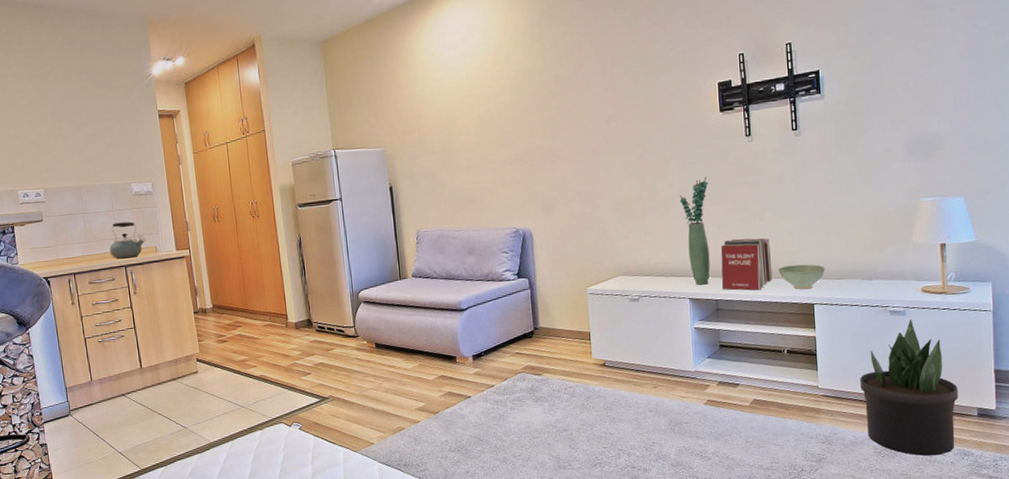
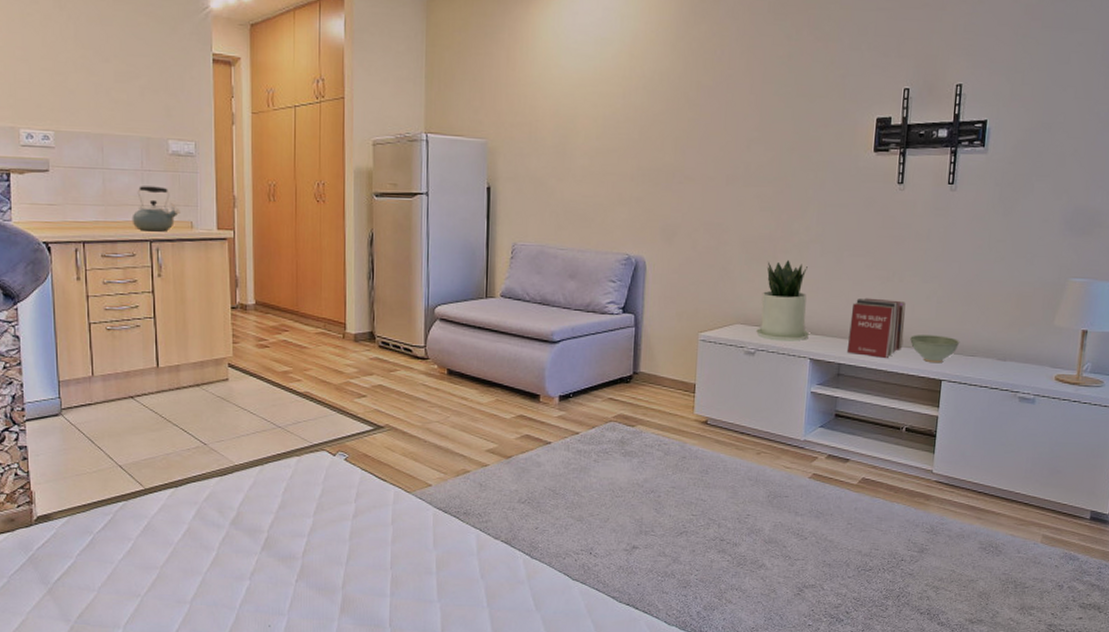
planter: none [636,215,686,286] -> present [755,260,810,341]
vase: present [680,177,711,285] -> none [816,224,850,345]
planter: present [860,319,958,456] -> none [975,409,1075,557]

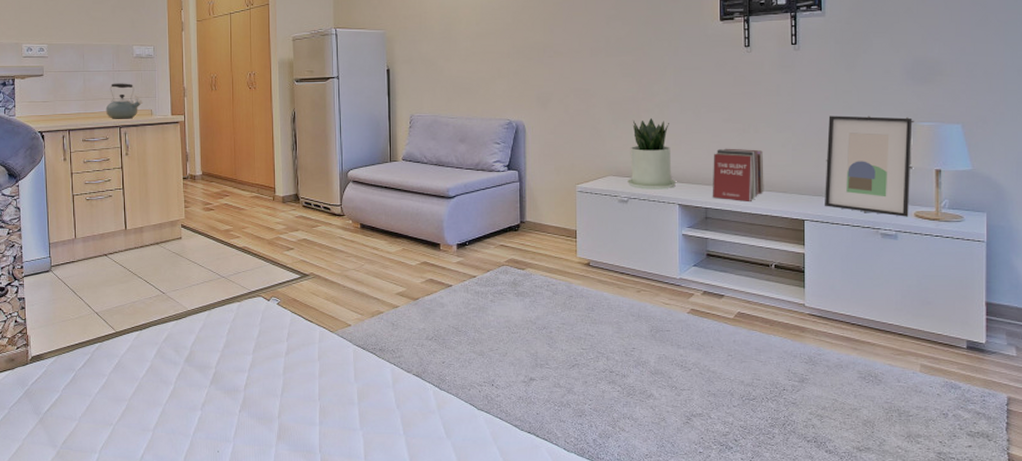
bowl: present [909,335,960,364] -> none [769,179,818,205]
picture frame: none [964,266,1067,380] -> present [825,115,914,217]

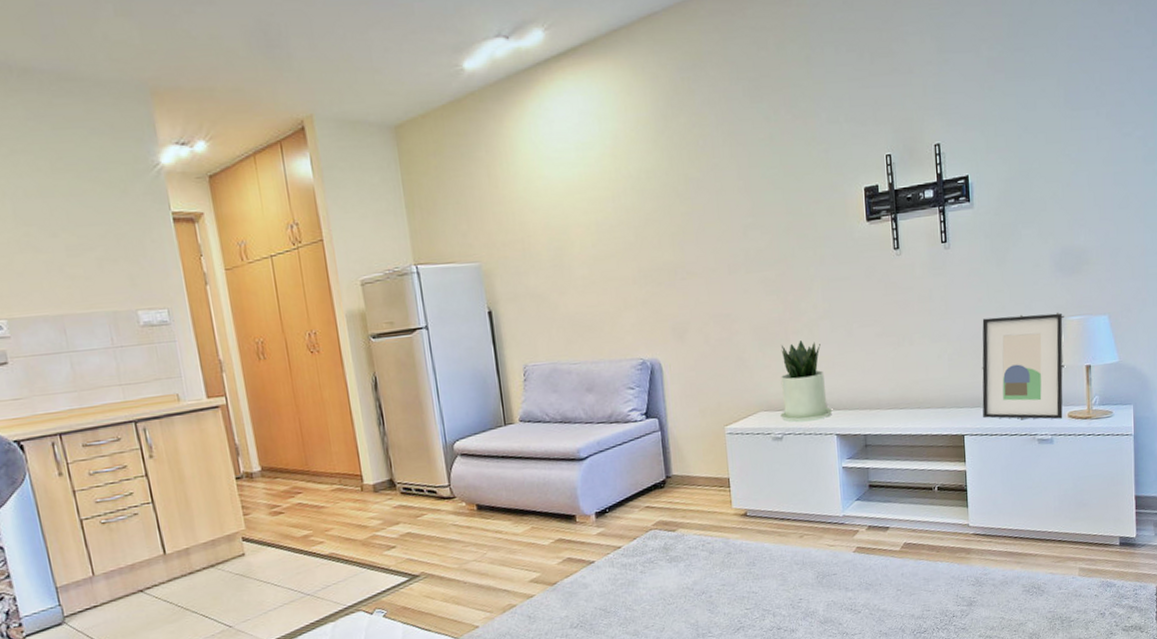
kettle: present [105,83,143,119] -> none [109,361,164,412]
books: present [712,148,764,201] -> none [869,364,923,424]

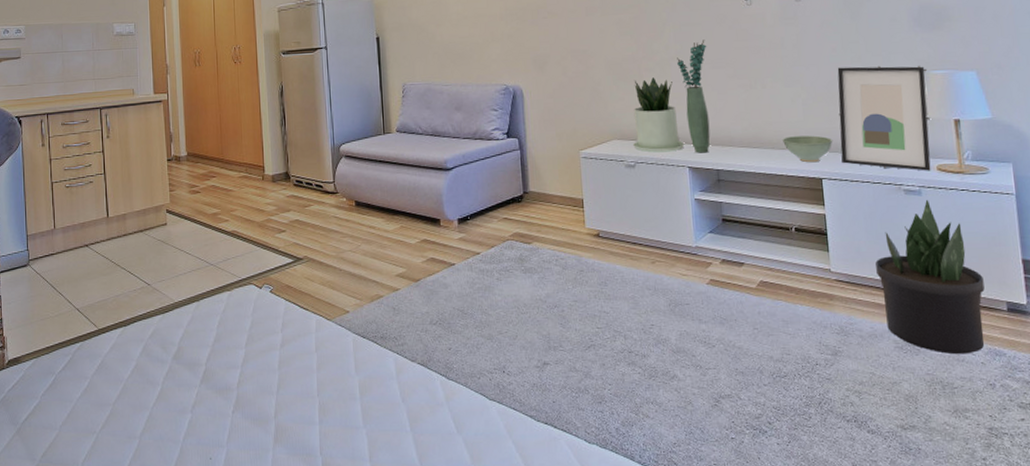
vase: none [825,295,859,419] -> present [677,39,711,153]
bowl: none [927,391,976,420] -> present [781,135,833,163]
planter: none [1009,447,1102,591] -> present [876,200,985,355]

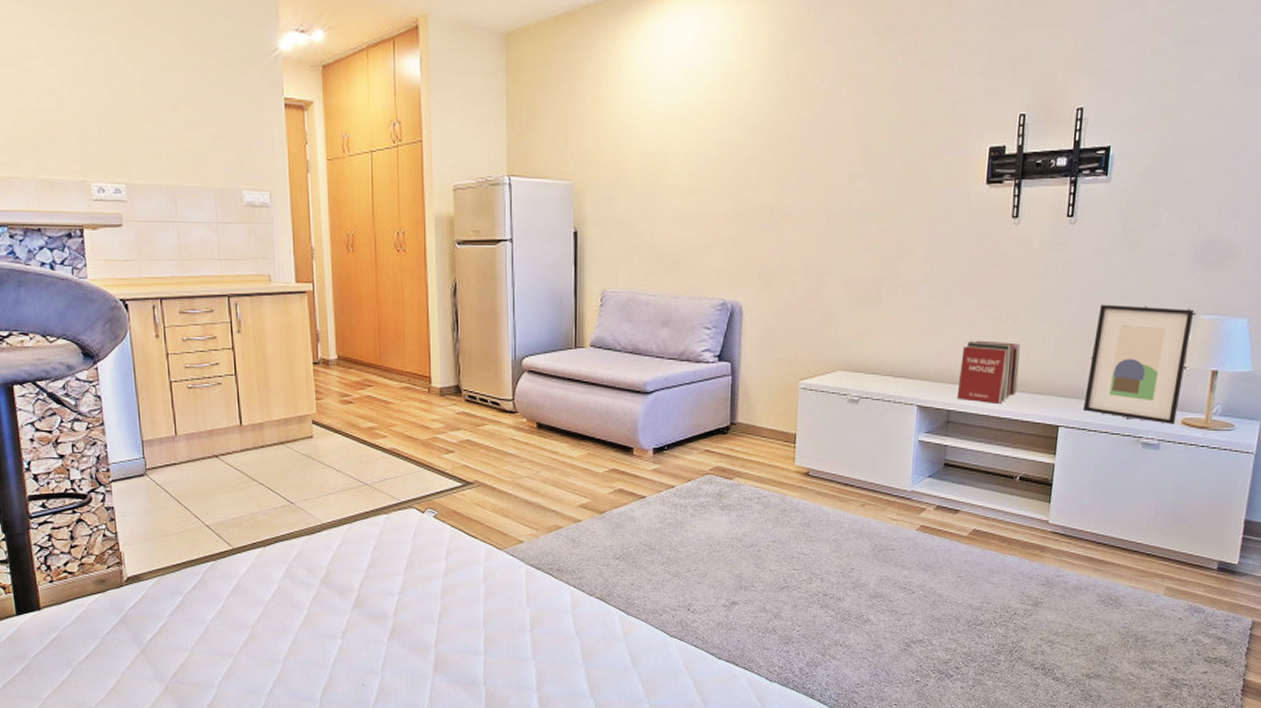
planter: present [632,77,685,153] -> none [859,302,918,388]
vase: present [677,39,711,153] -> none [923,262,960,391]
books: none [721,105,777,161] -> present [956,340,1020,404]
bowl: present [781,135,833,163] -> none [1024,378,1079,409]
planter: present [876,200,985,355] -> none [1094,455,1202,610]

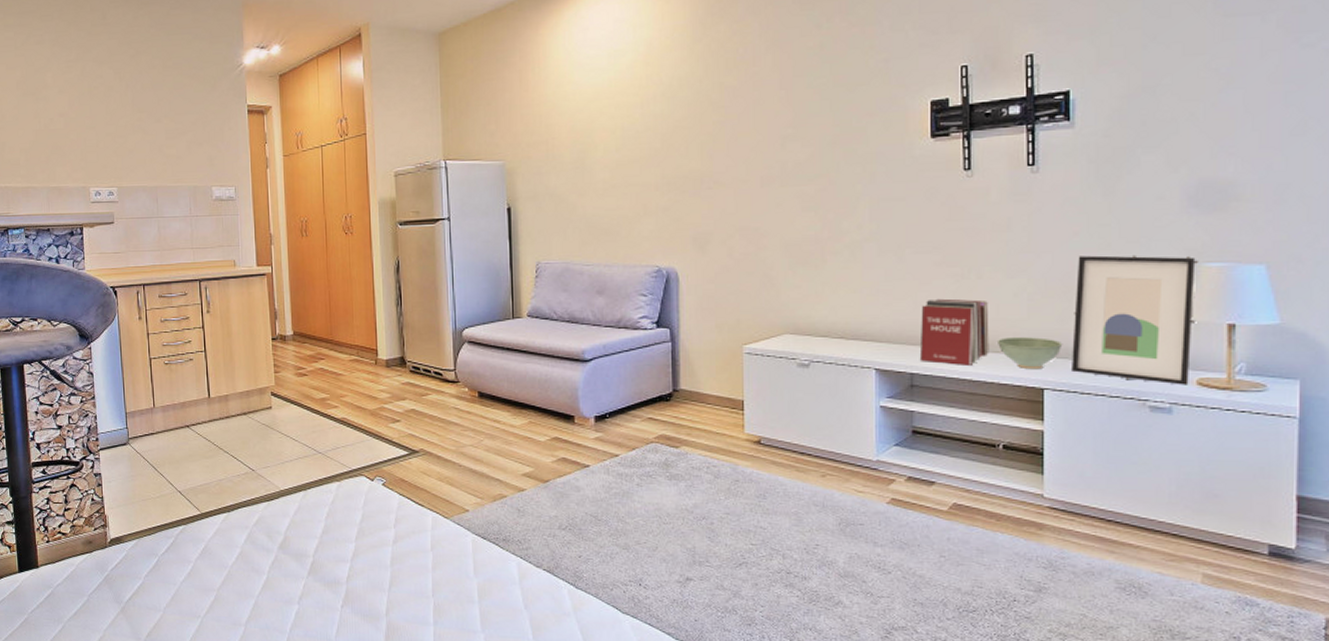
bowl: none [1024,378,1079,409] -> present [996,337,1063,370]

